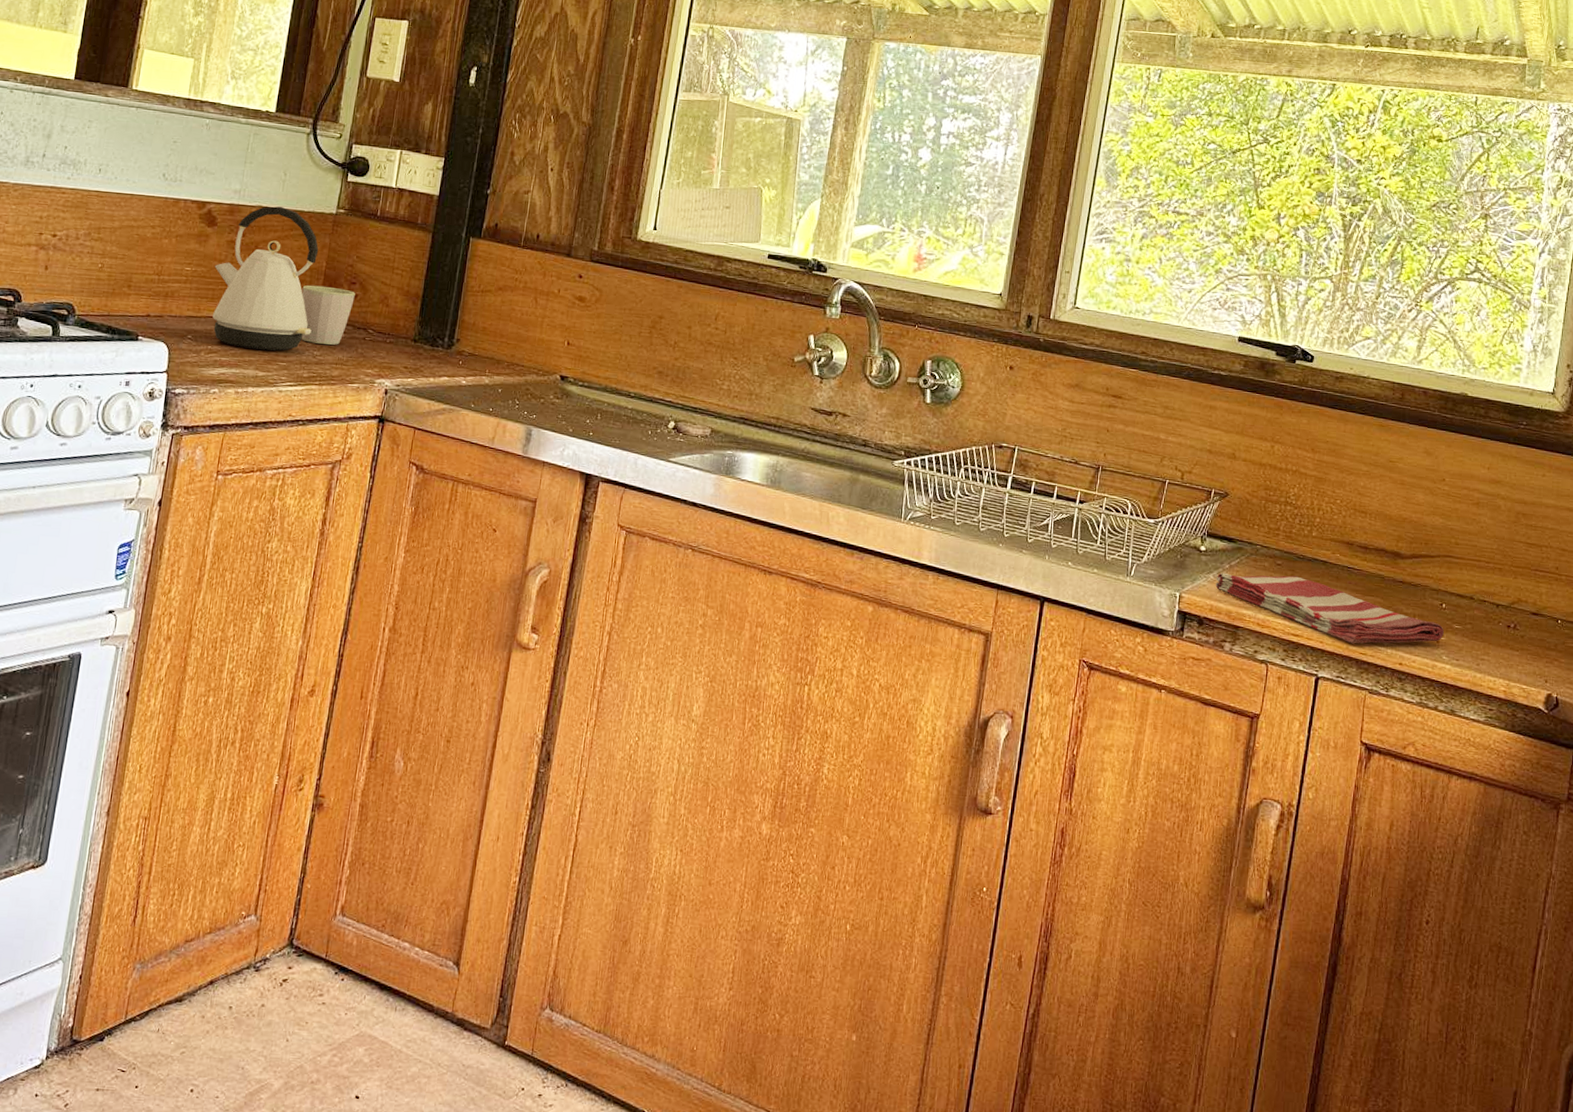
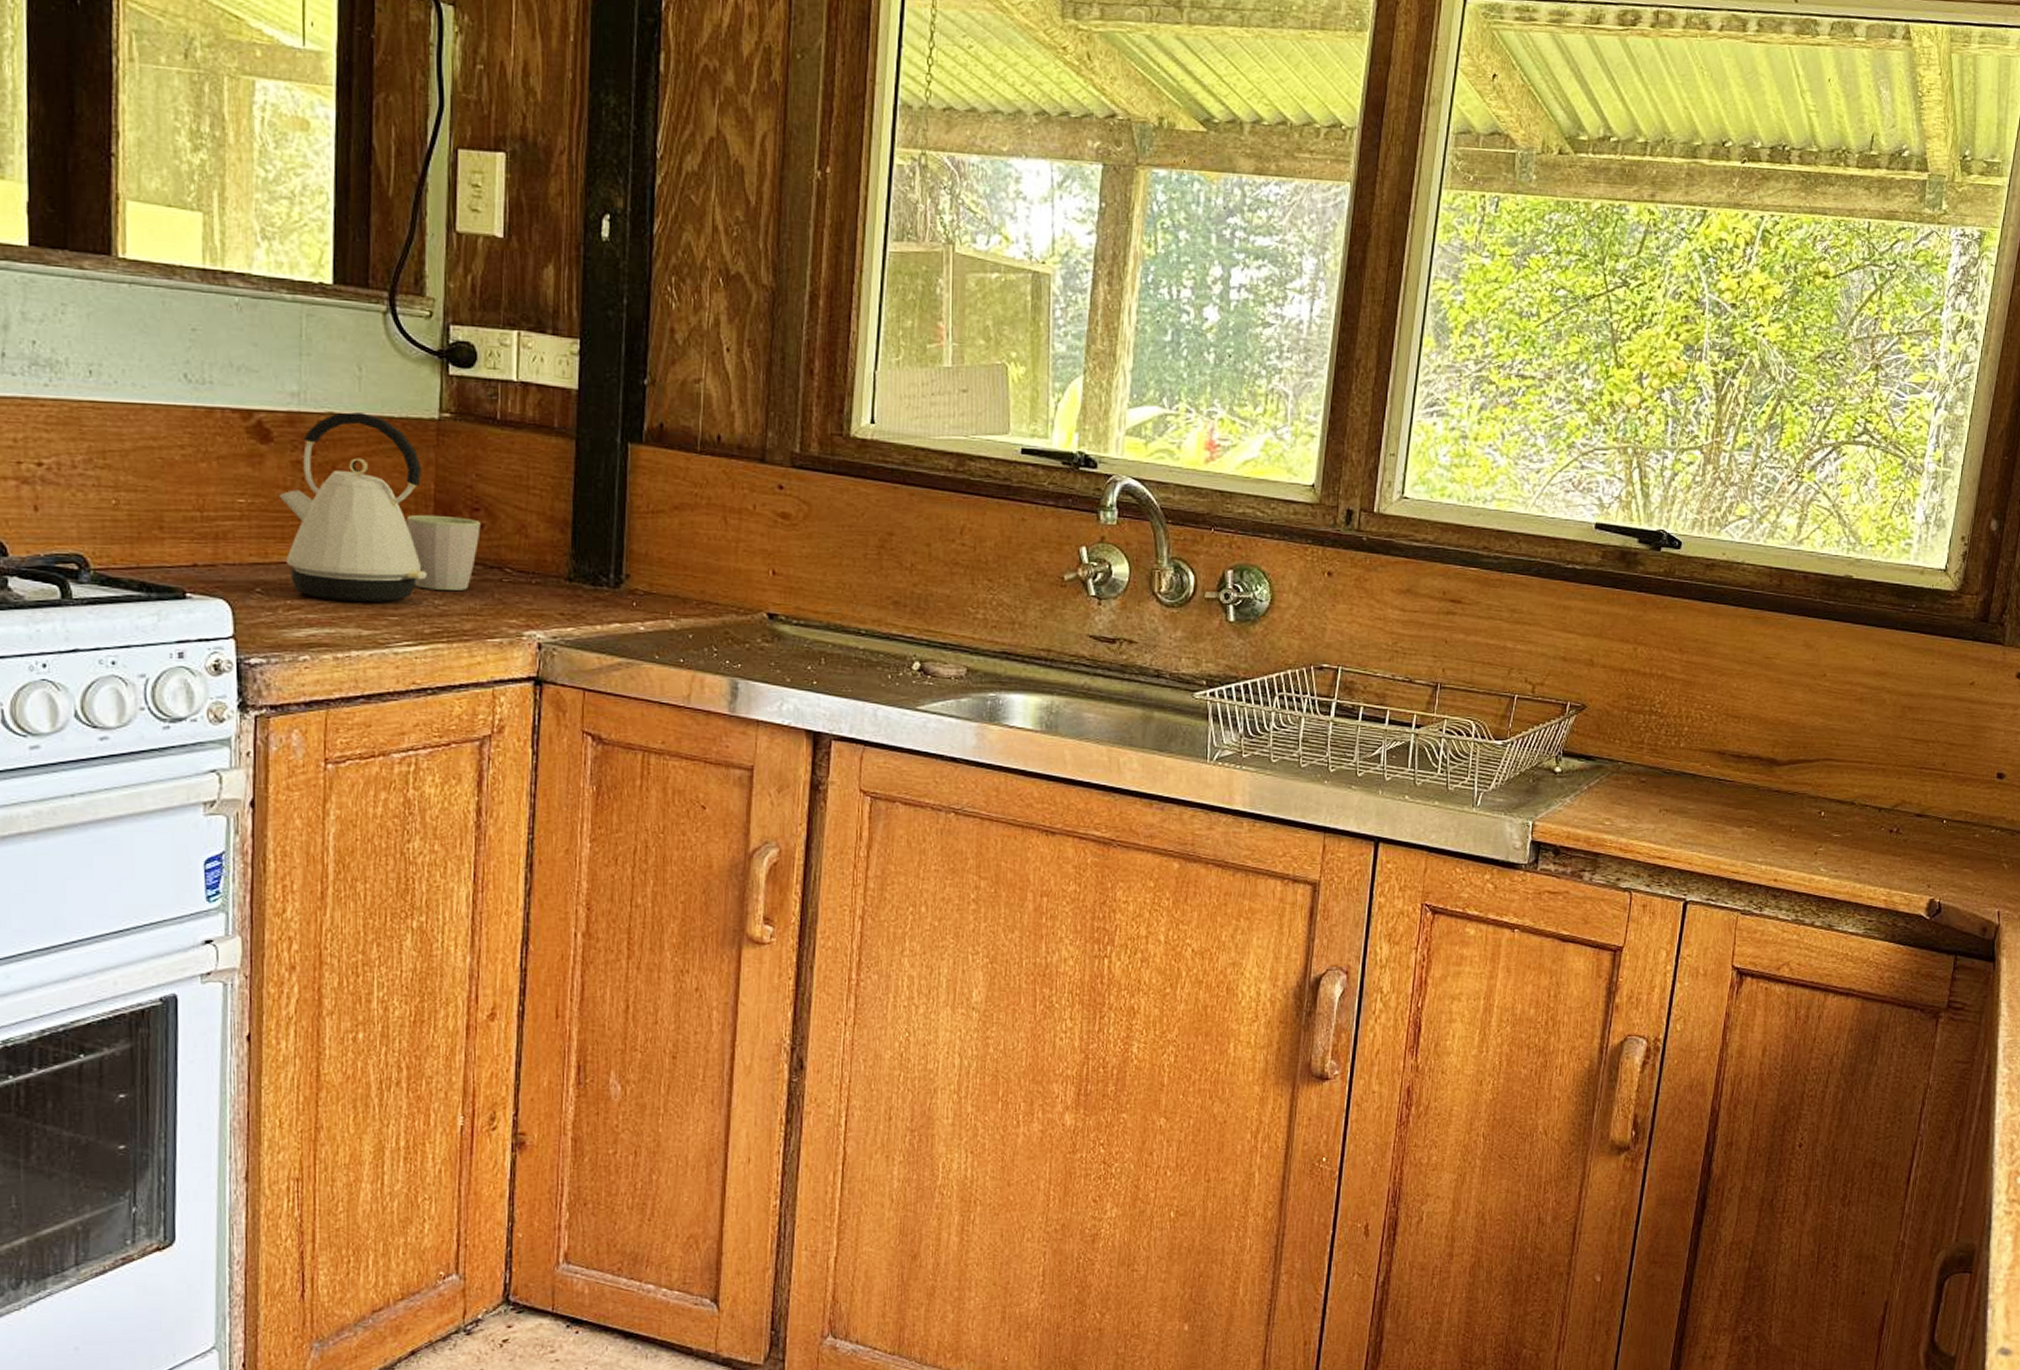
dish towel: present [1215,572,1444,644] -> none [1573,793,1822,863]

